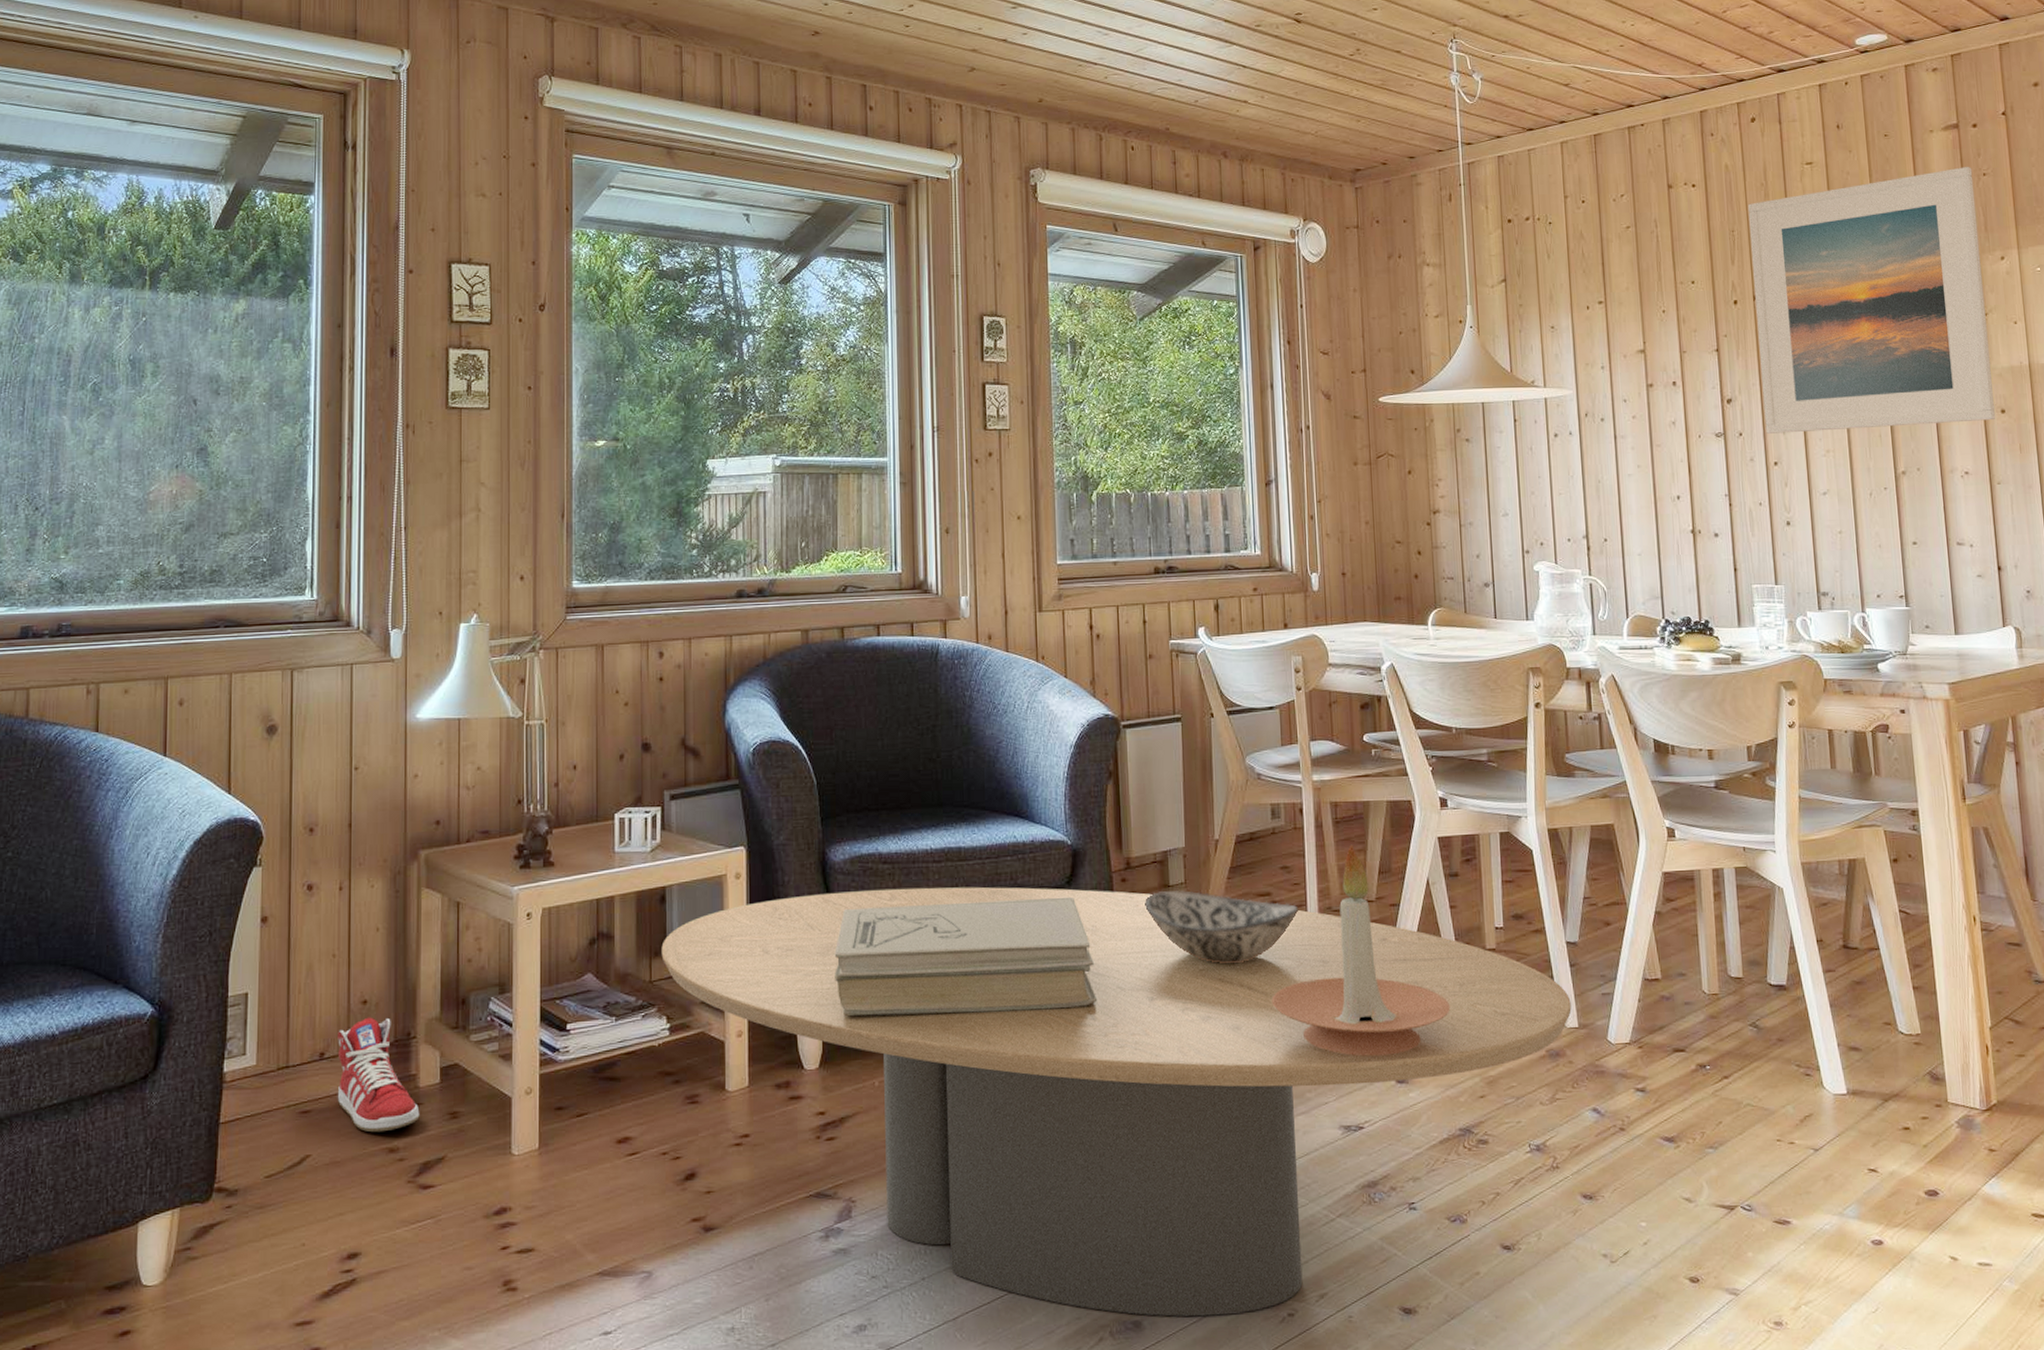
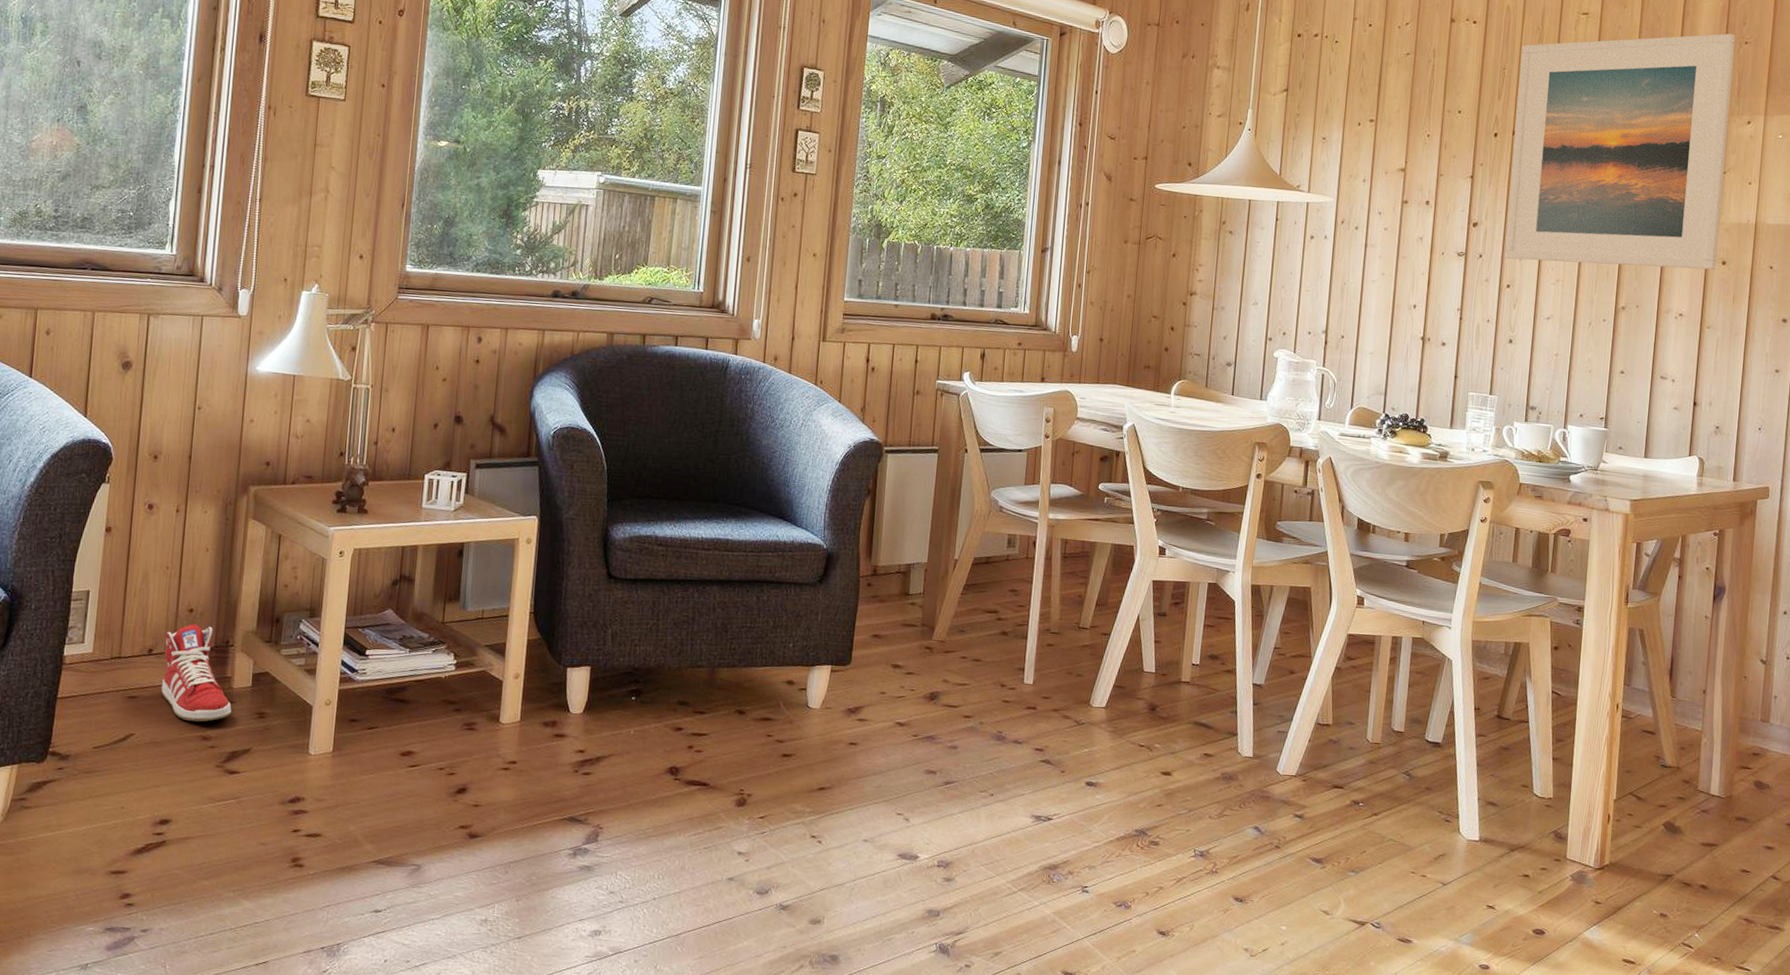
coffee table: present [661,886,1572,1317] -> none [454,564,1250,960]
book: present [834,896,1098,1016] -> none [605,581,834,689]
decorative bowl: present [1145,889,1299,964] -> none [885,598,1021,668]
candle holder: present [1272,844,1451,1056] -> none [986,578,1143,761]

